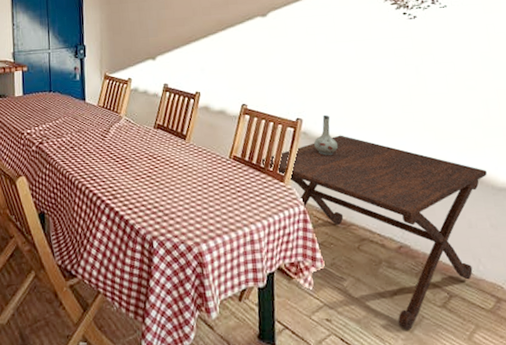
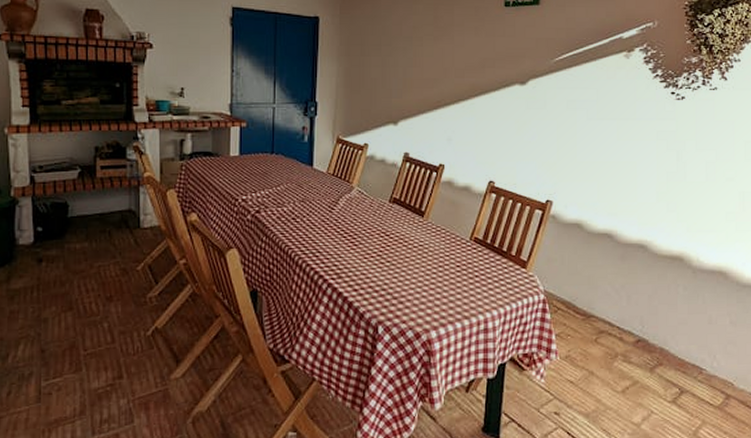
side table: present [260,135,487,330] -> none [503,221,734,425]
vase: present [313,115,339,155] -> none [561,199,587,242]

